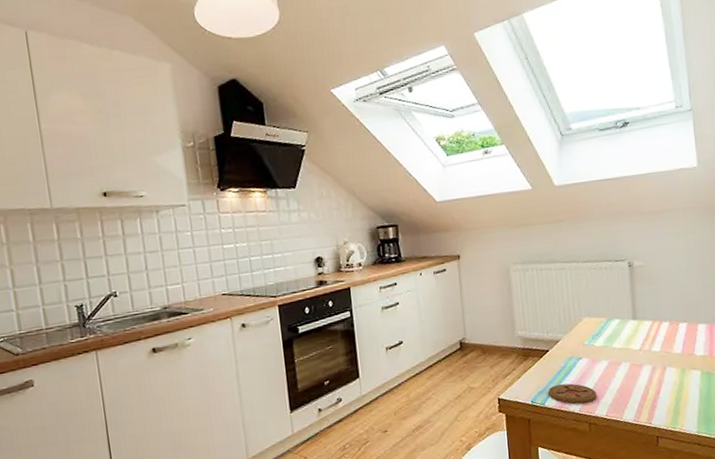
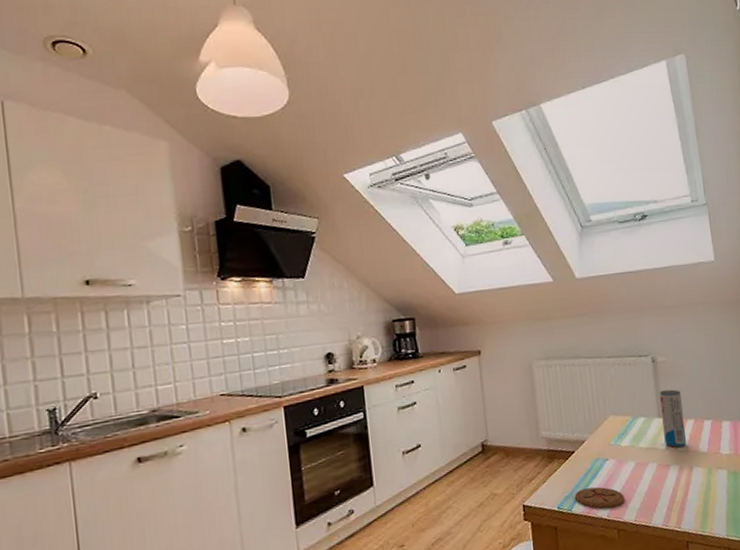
beverage can: none [635,293,661,349] -> present [659,389,687,448]

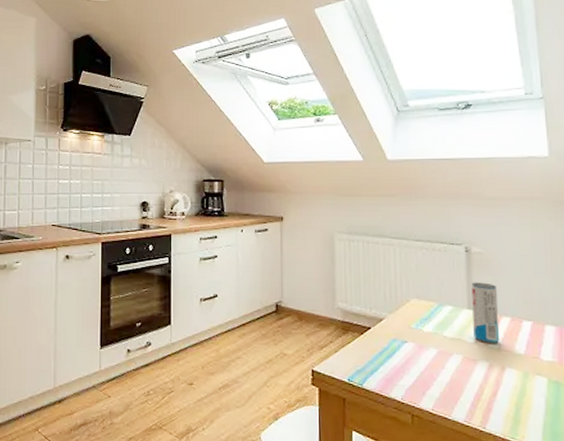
coaster: present [575,487,625,509] -> none [368,366,422,392]

